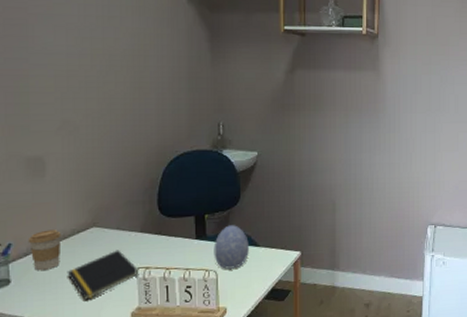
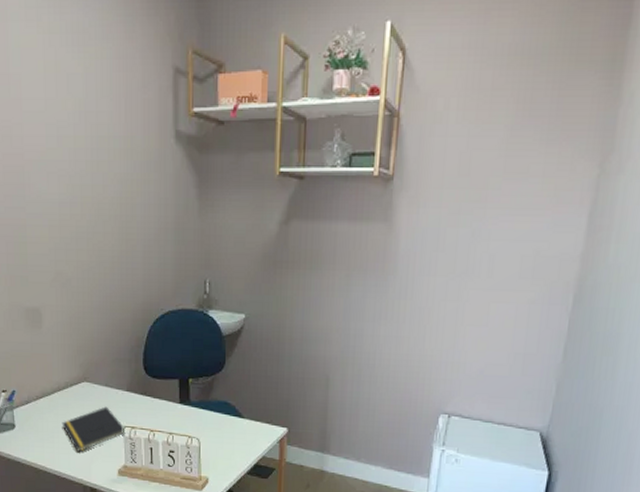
coffee cup: present [28,229,62,271] -> none [28,380,57,420]
decorative egg: present [214,225,249,269] -> none [197,392,233,438]

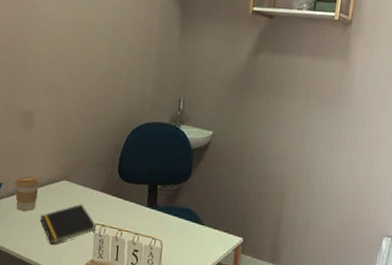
coffee cup: none [28,380,57,420] -> present [14,176,40,211]

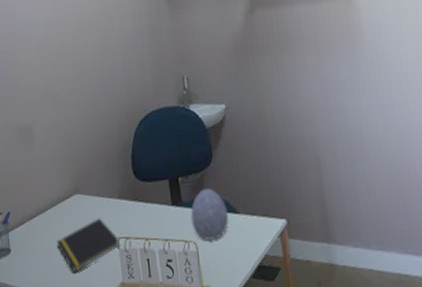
coffee cup: present [14,176,40,211] -> none [22,197,50,240]
decorative egg: none [161,199,195,242] -> present [190,188,229,240]

